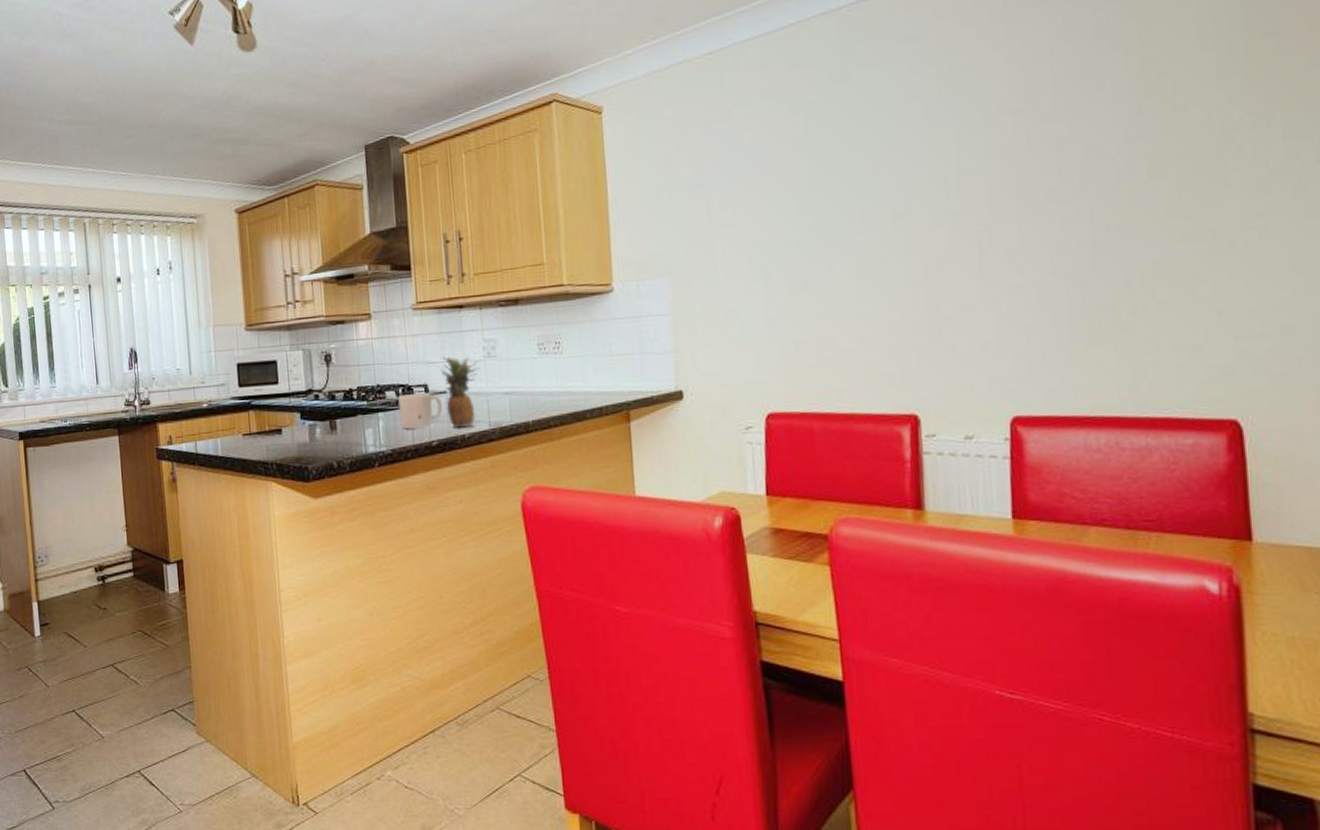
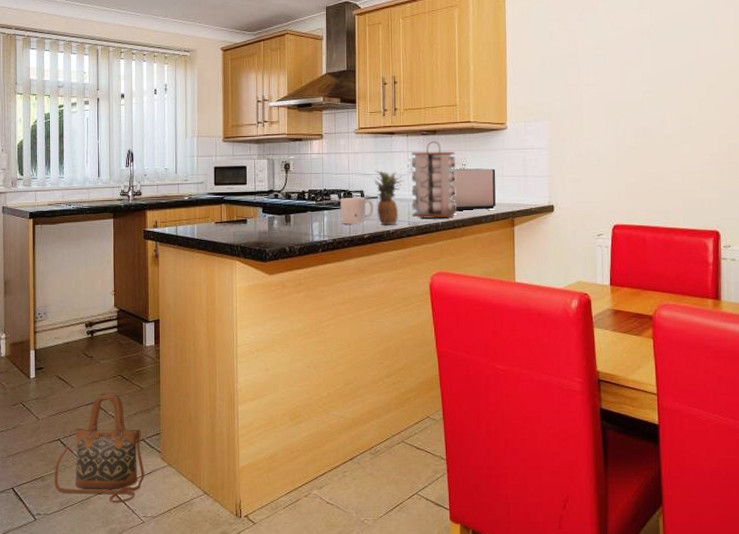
handbag: none [71,652,179,789] -> present [53,393,145,504]
spice rack: none [486,312,551,417] -> present [411,140,456,219]
toaster: none [541,345,603,404] -> present [450,168,496,210]

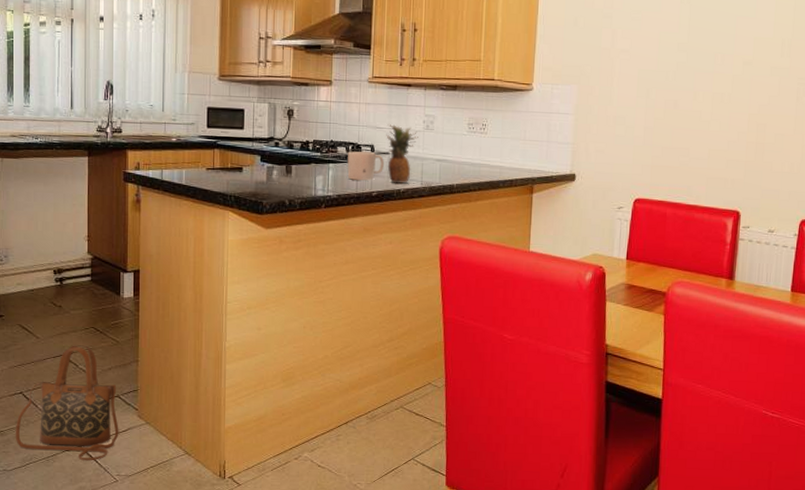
spice rack: present [411,140,456,219] -> none [425,96,476,181]
toaster: present [450,168,496,210] -> none [468,129,518,175]

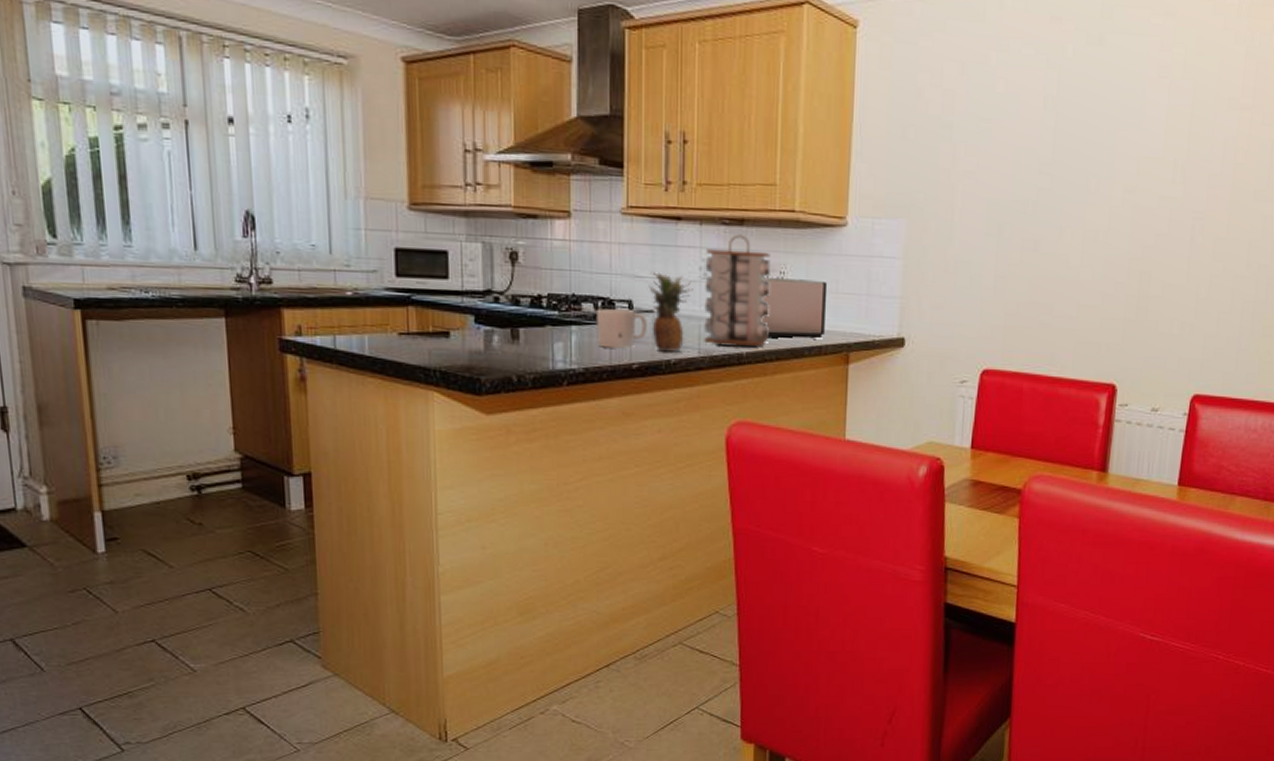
handbag: present [15,345,119,461] -> none [148,575,297,727]
spice rack: none [425,96,476,181] -> present [704,234,771,347]
toaster: none [468,129,518,175] -> present [761,278,828,339]

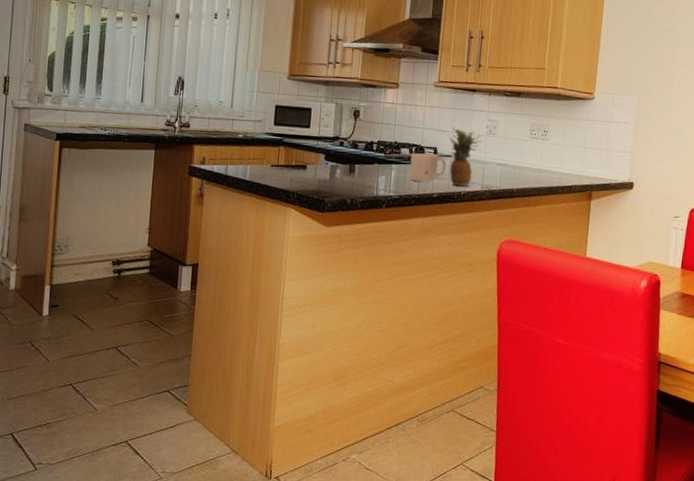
spice rack: present [704,234,771,347] -> none [486,102,538,185]
toaster: present [761,278,828,339] -> none [528,134,579,181]

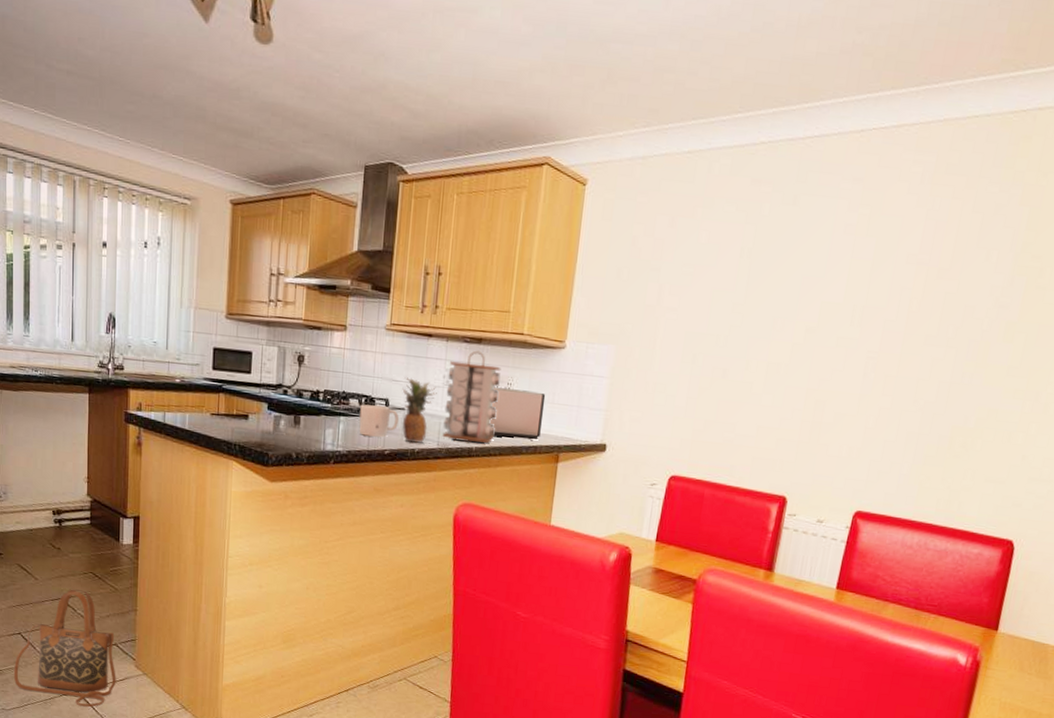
handbag: none [61,337,168,457] -> present [13,589,116,708]
spice rack: none [486,102,538,185] -> present [442,350,501,444]
toaster: none [528,134,579,181] -> present [489,387,546,441]

